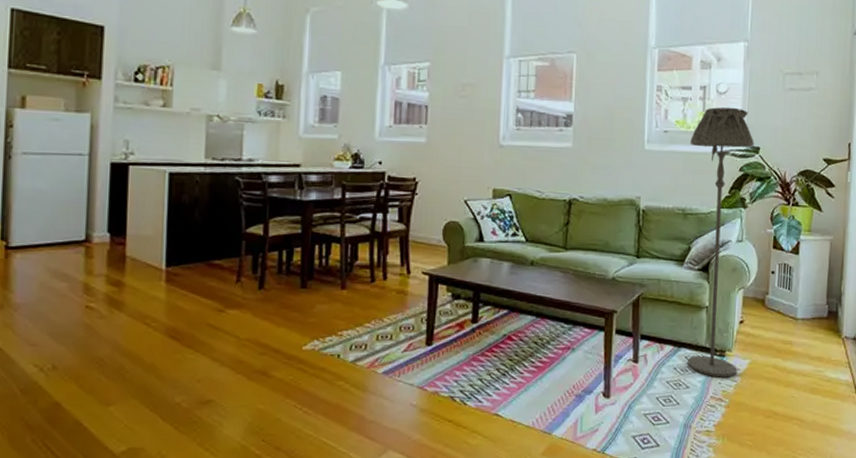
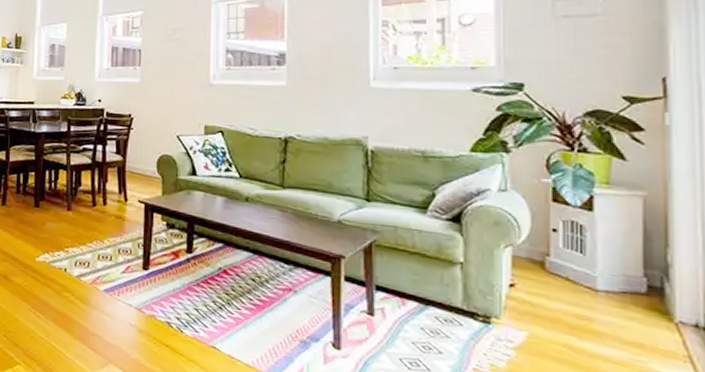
floor lamp: present [688,107,754,378] -> none [428,39,515,350]

